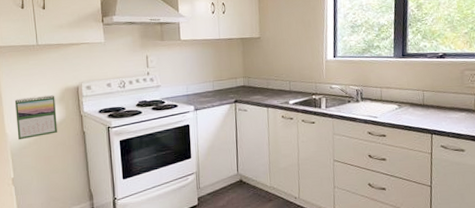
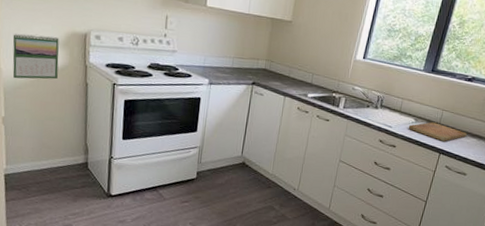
cutting board: none [393,104,454,122] -> present [408,122,467,141]

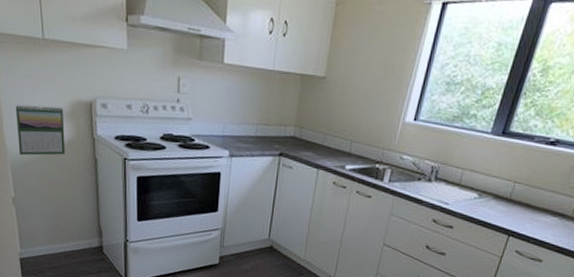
cutting board: present [408,122,467,141] -> none [469,197,546,221]

